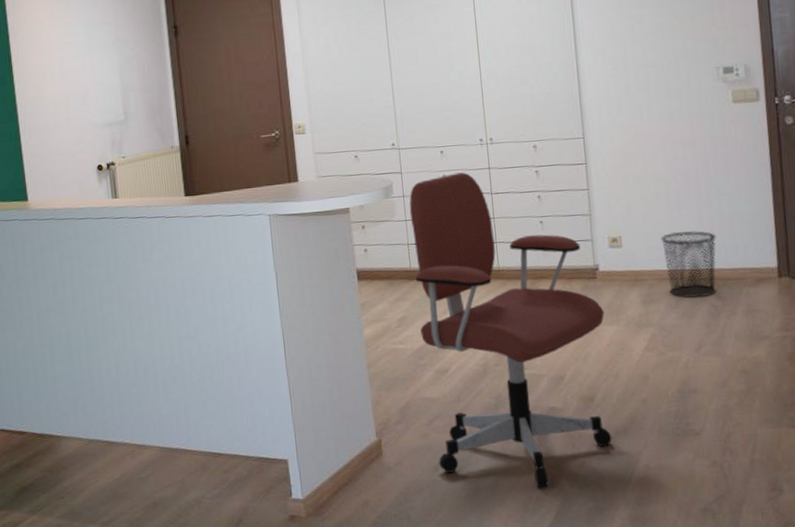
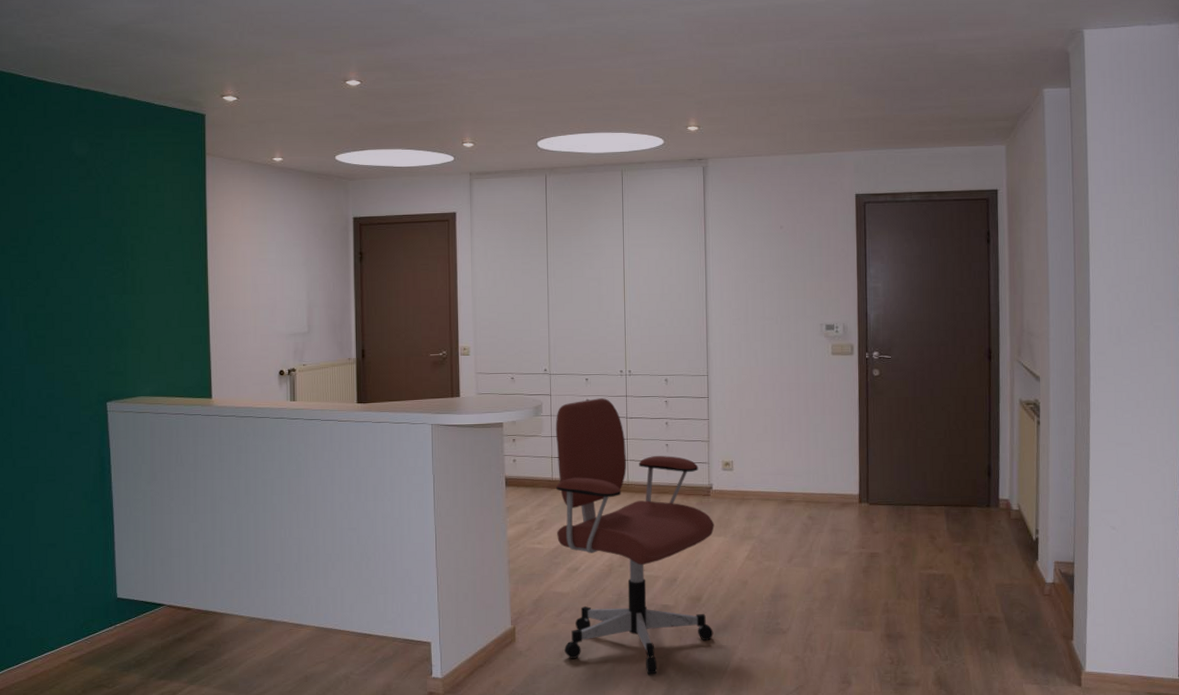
waste bin: present [661,230,717,299] -> none [765,459,811,517]

